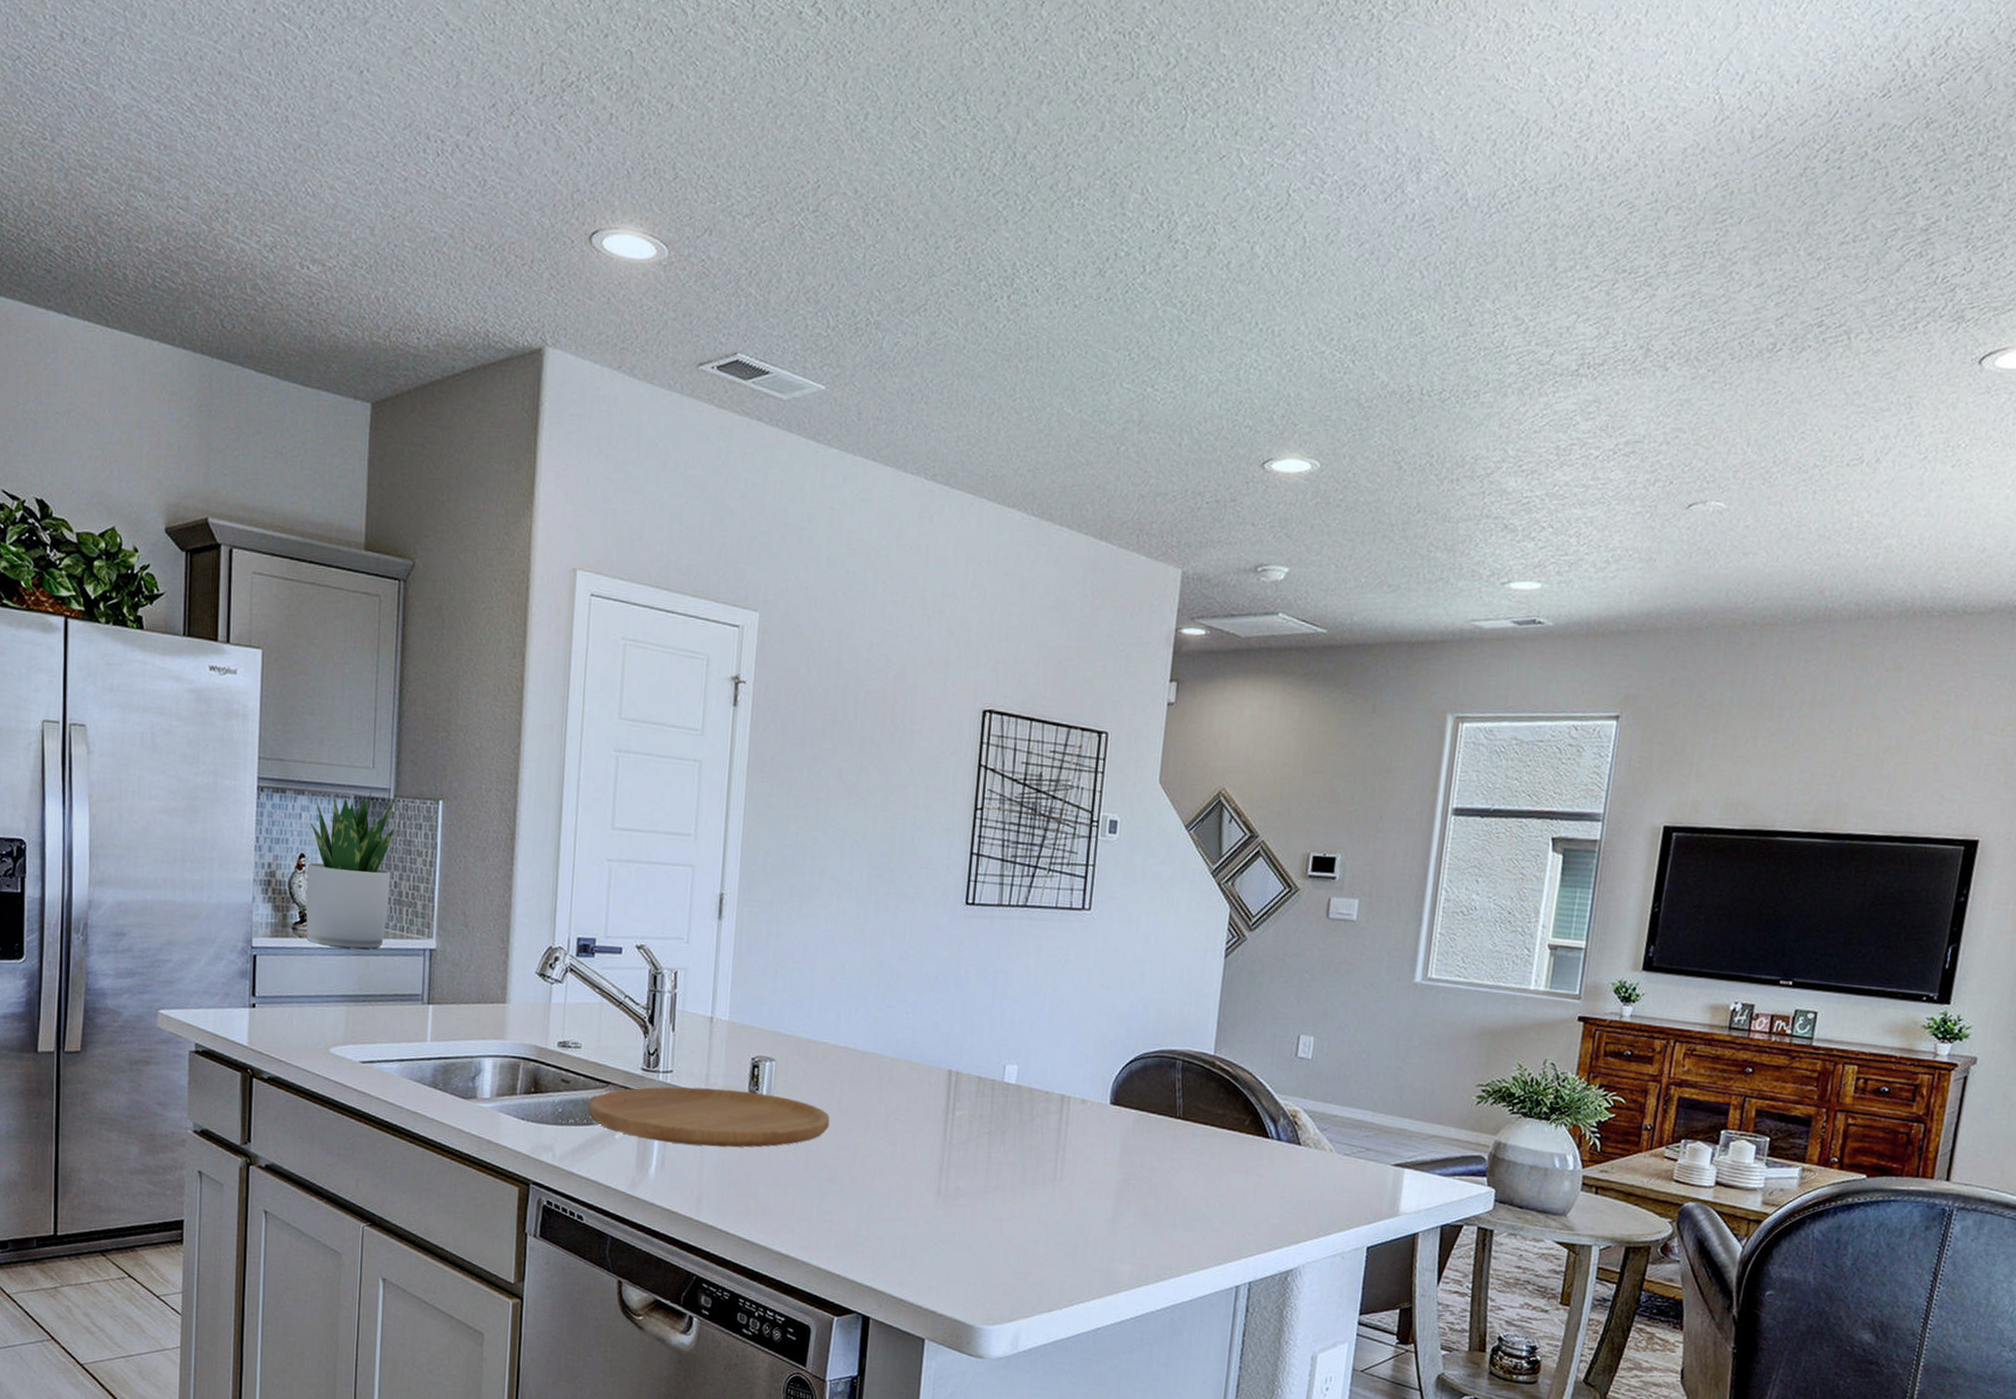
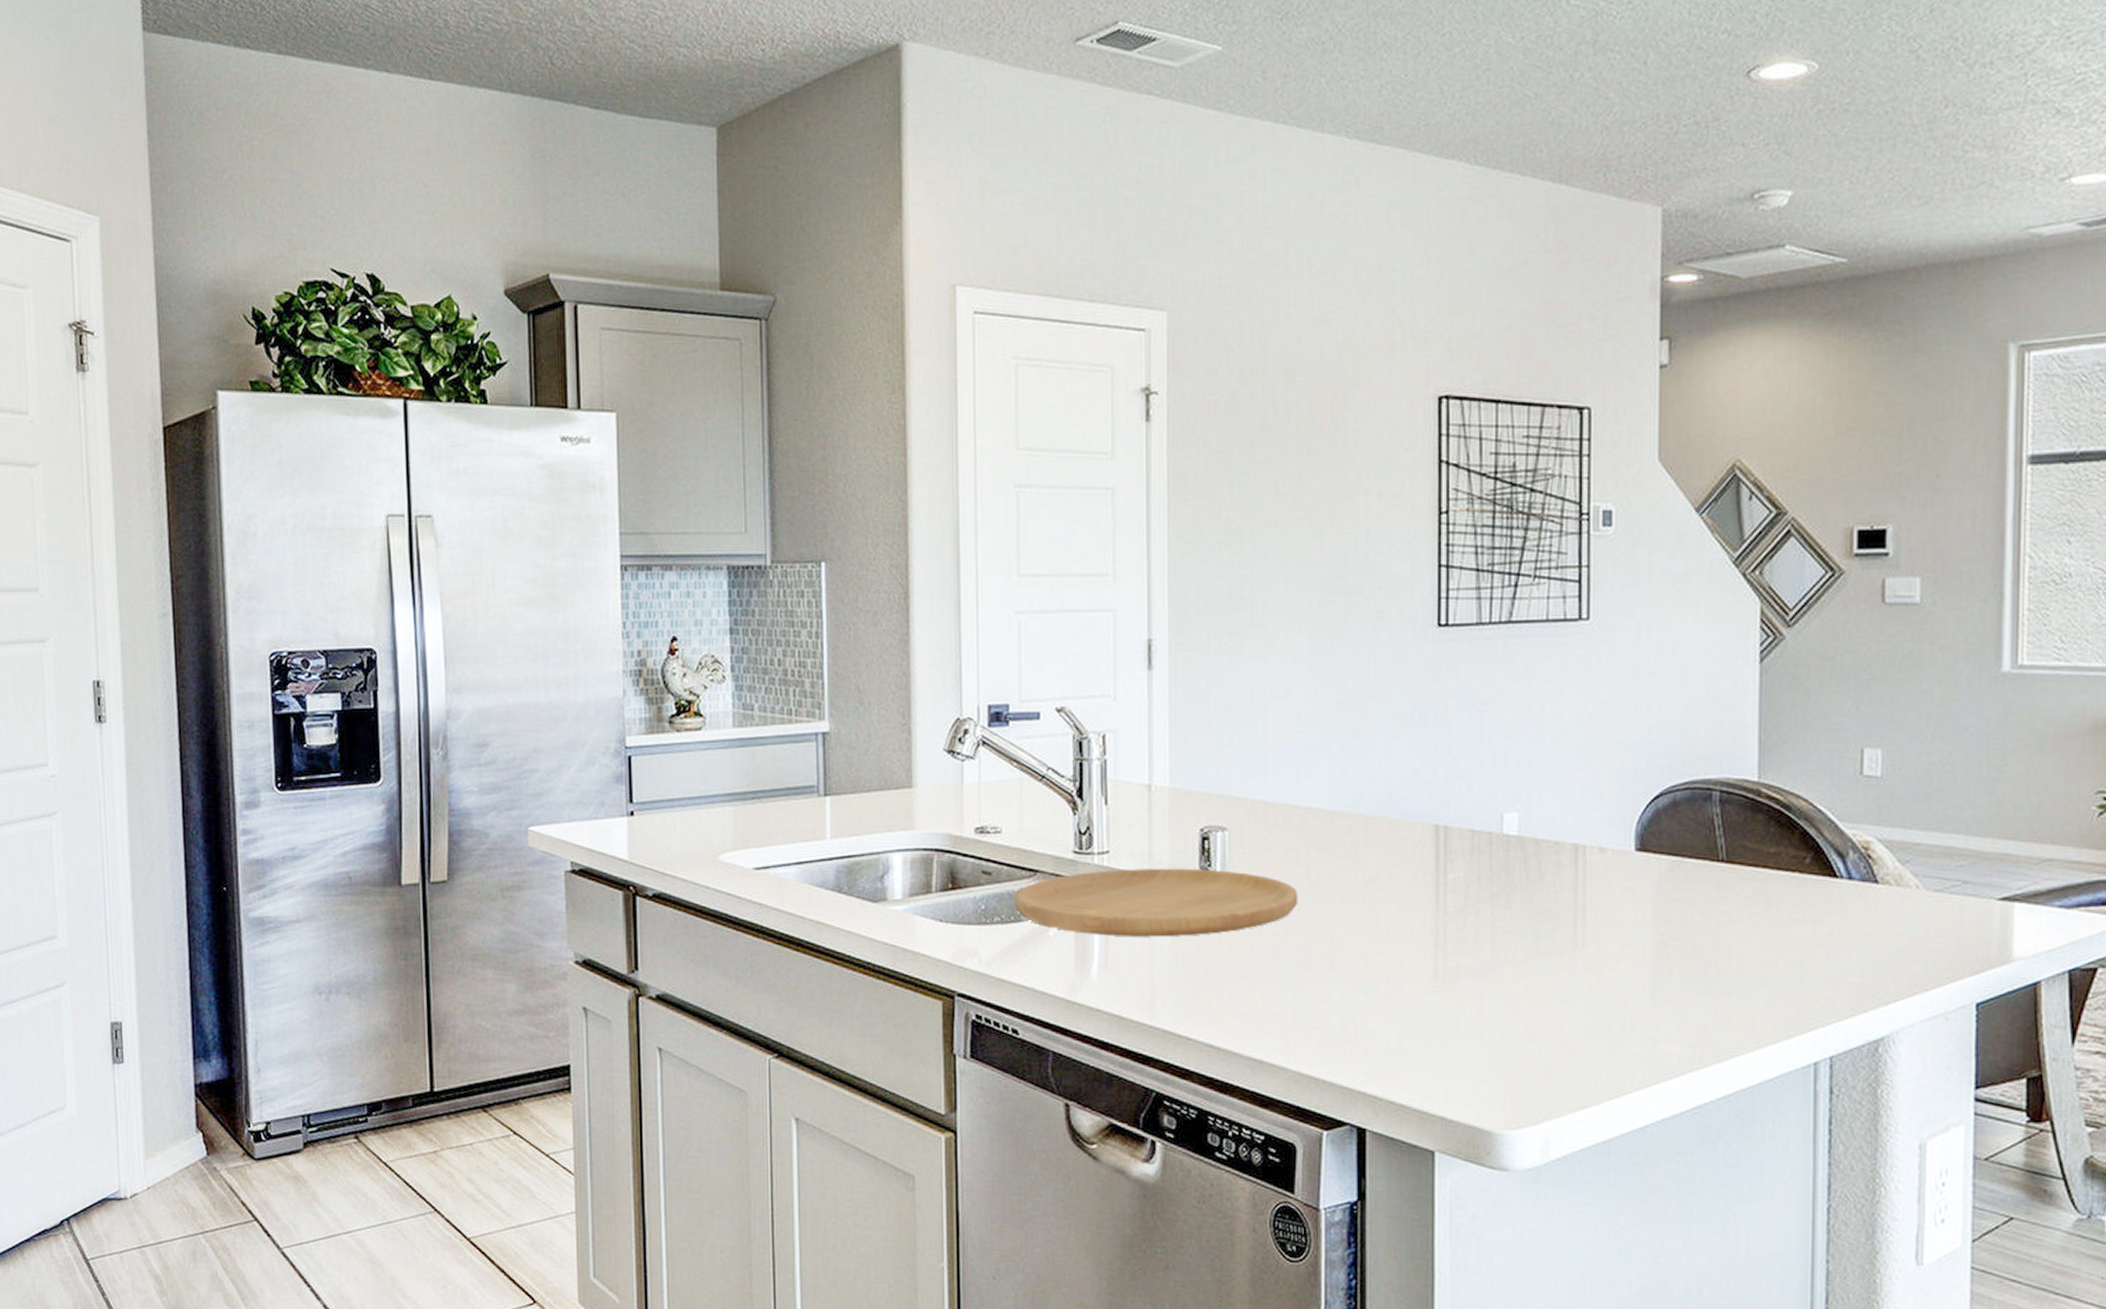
planter: present [305,791,397,949] -> none [681,559,775,739]

